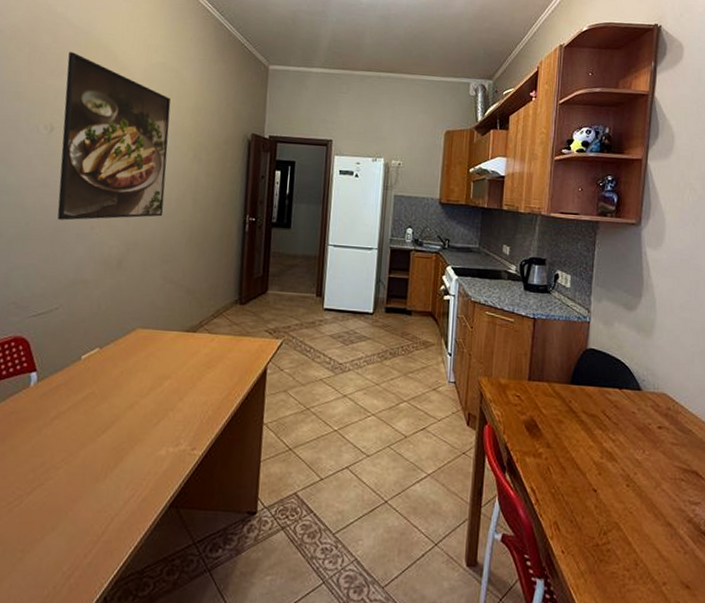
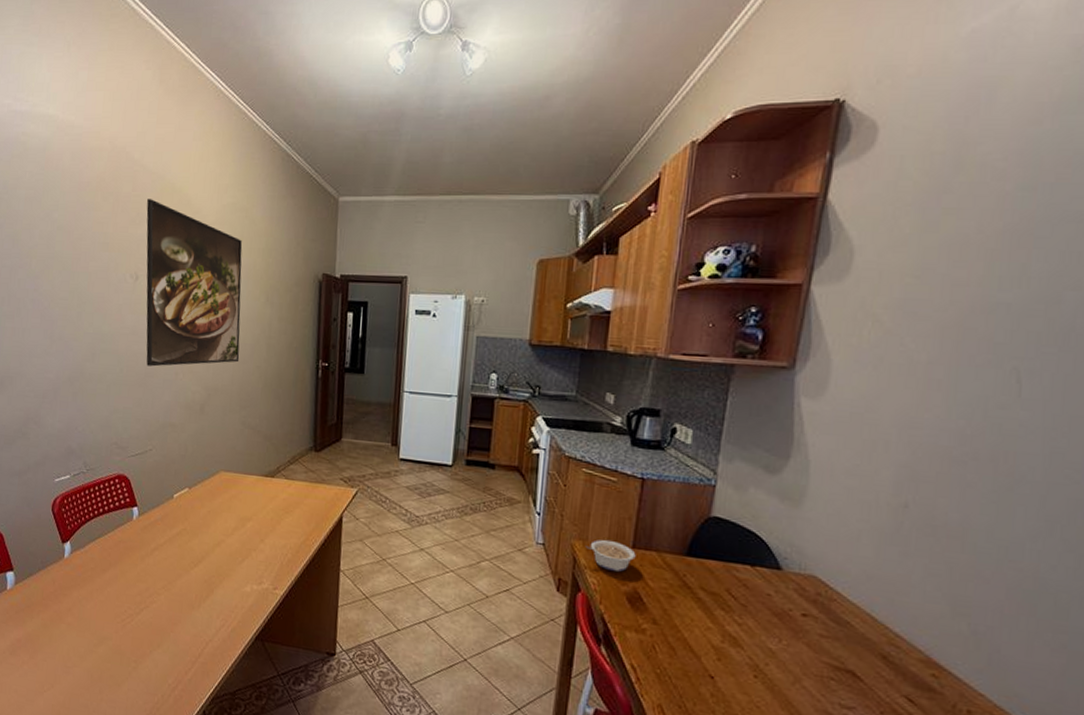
legume: none [490,374,531,403] -> present [585,539,636,572]

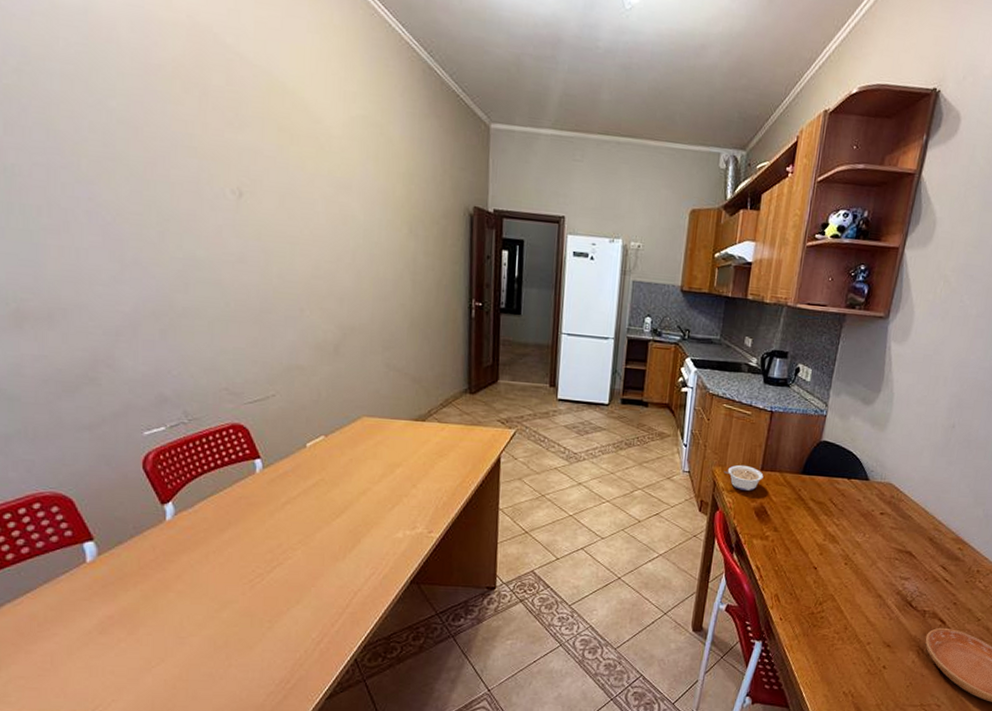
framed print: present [146,199,243,367] -> none [248,97,380,301]

